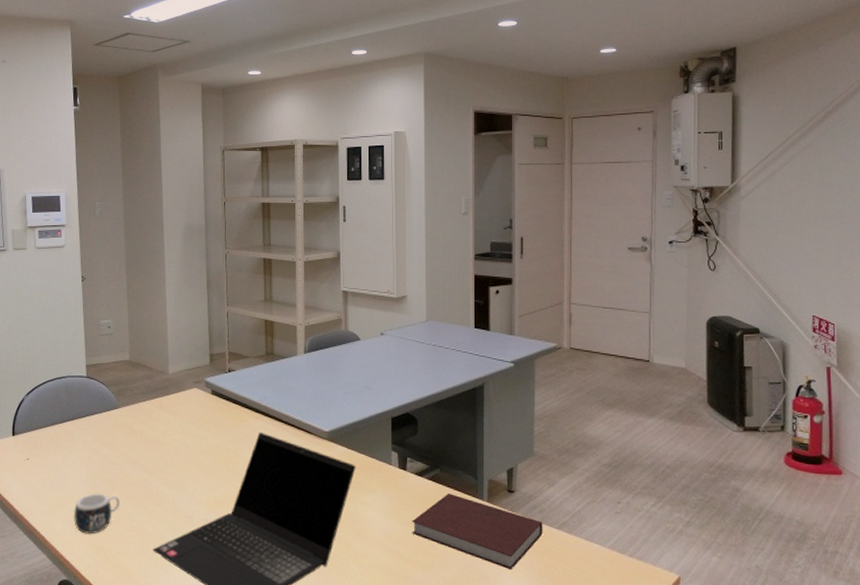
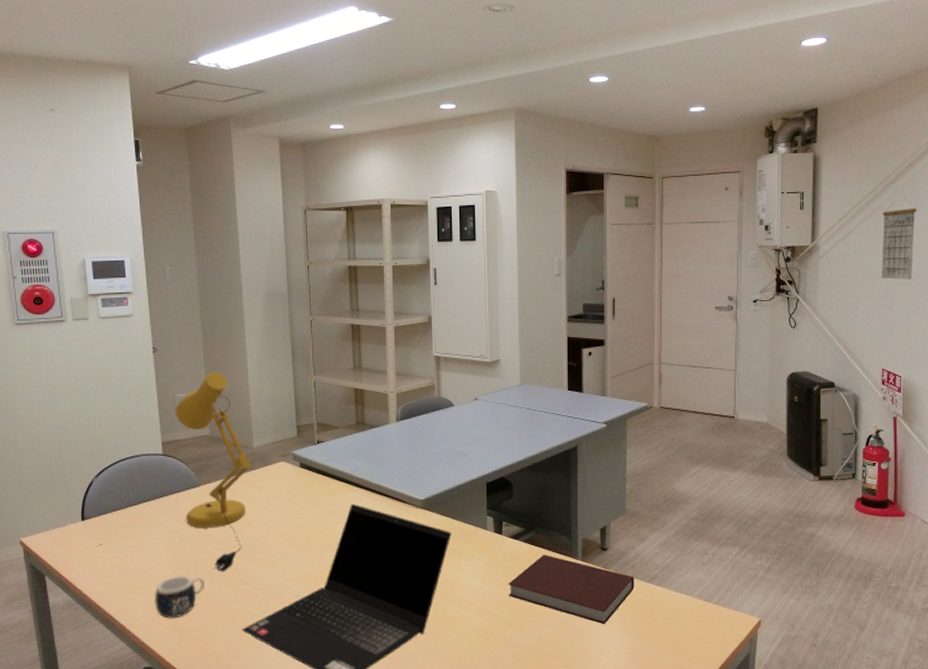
desk lamp: none [99,300,167,493] -> present [175,372,252,573]
calendar: none [809,136,849,222] -> present [881,196,917,280]

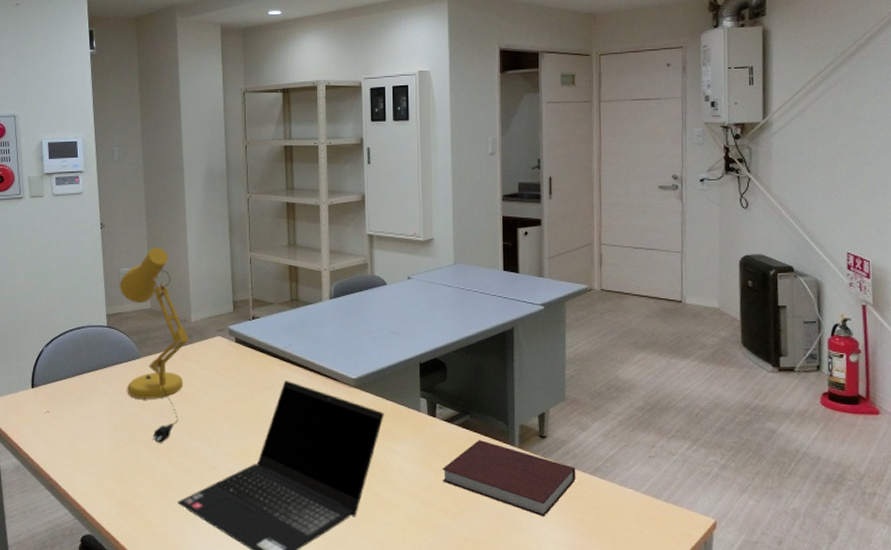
mug: present [154,576,204,619] -> none [95,445,143,488]
calendar: present [881,196,917,280] -> none [842,69,881,158]

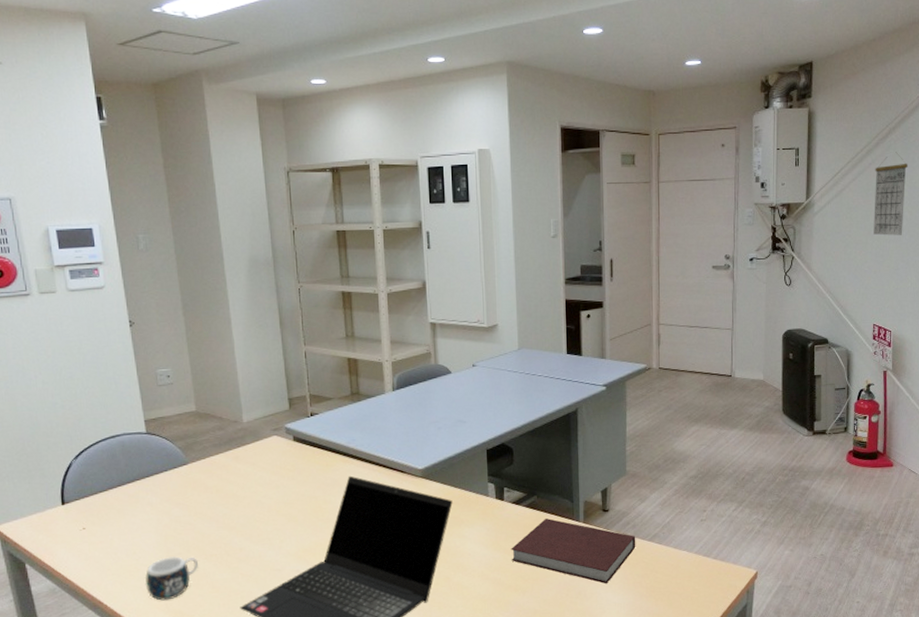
mug: none [95,445,143,488] -> present [144,556,198,601]
desk lamp: present [119,247,190,444] -> none [157,344,243,551]
calendar: none [842,69,881,158] -> present [874,152,908,236]

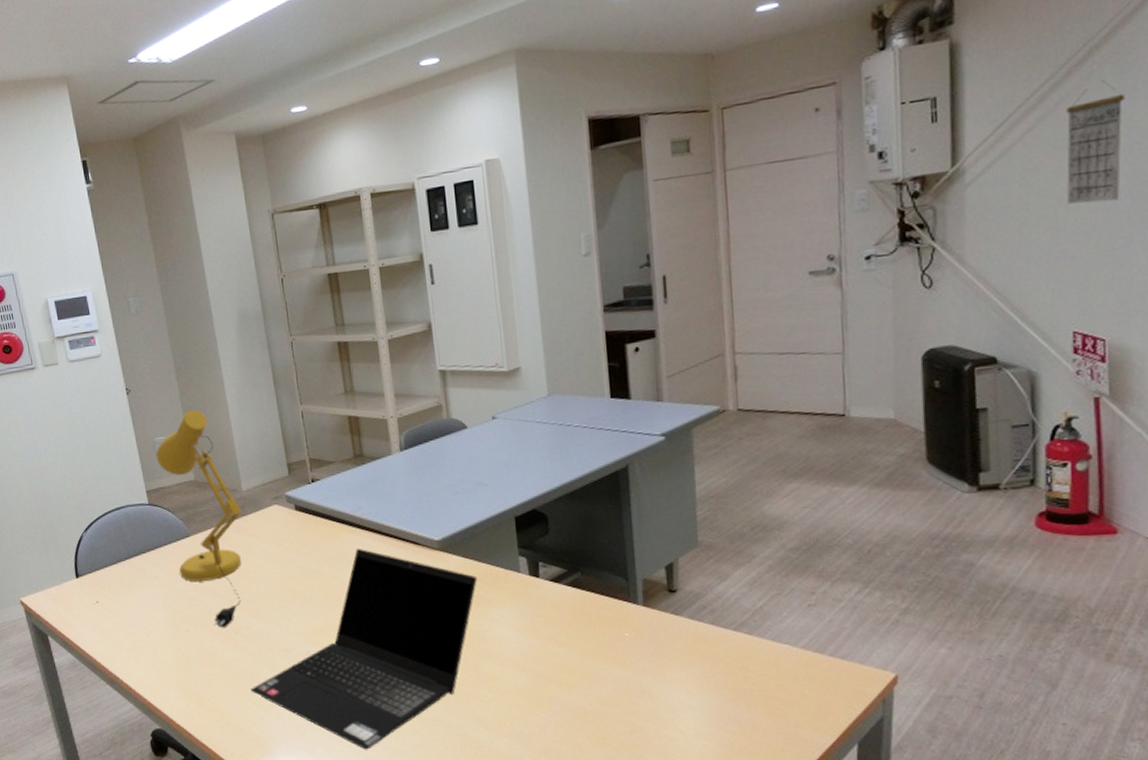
mug: present [144,556,198,601] -> none [156,633,207,679]
desk lamp: none [157,344,243,551] -> present [155,409,243,629]
notebook: present [511,518,636,584] -> none [551,600,717,683]

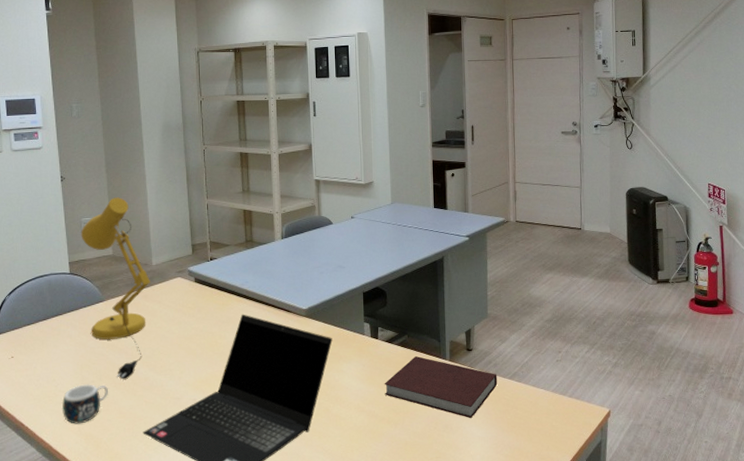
mug: none [156,633,207,679] -> present [61,384,108,424]
notebook: none [551,600,717,683] -> present [384,356,498,419]
calendar: present [1066,80,1125,204] -> none [703,33,733,105]

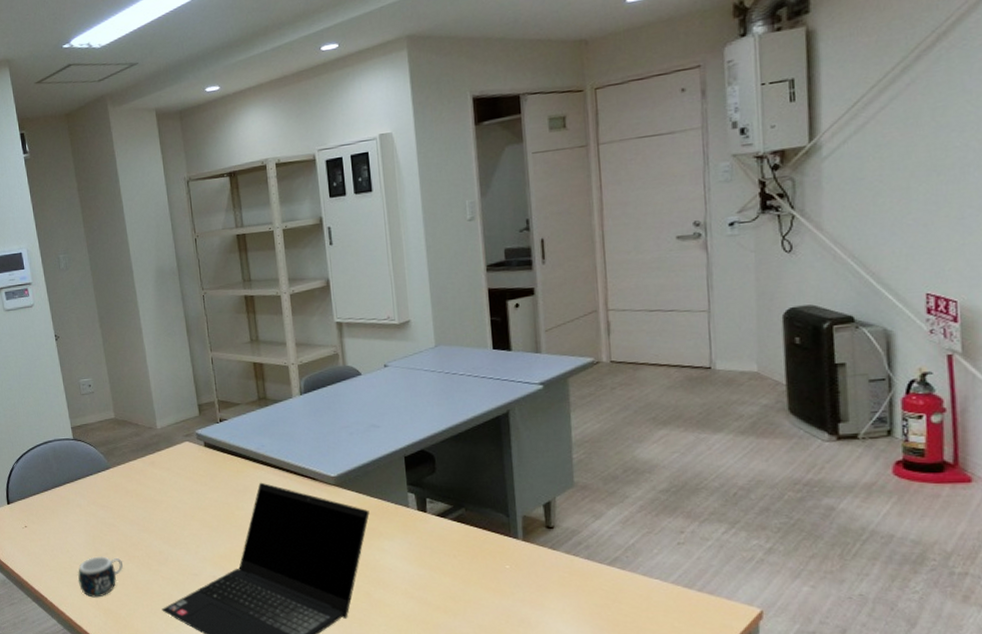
desk lamp: present [81,197,151,380] -> none [80,355,158,553]
notebook: present [384,356,498,419] -> none [437,534,592,613]

